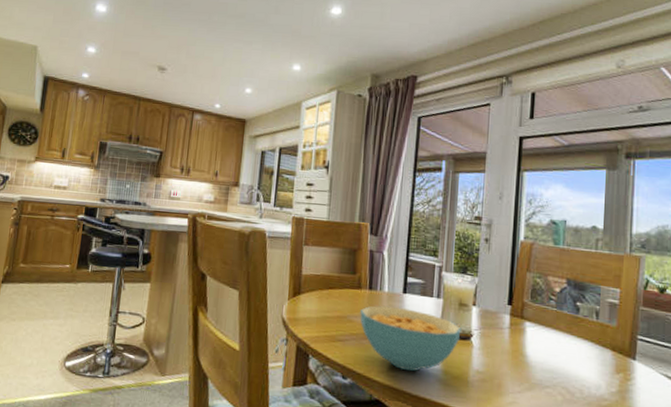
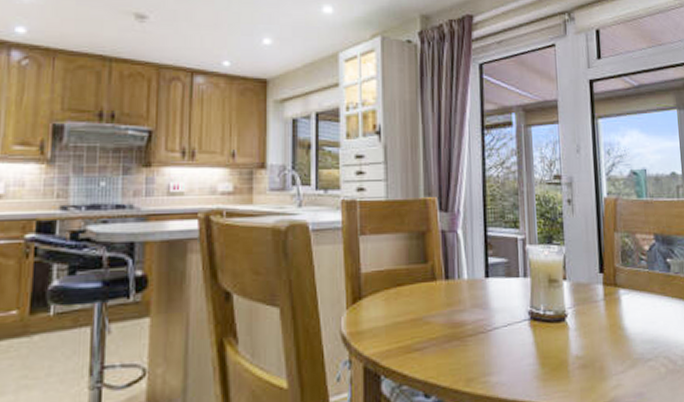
cereal bowl: present [360,306,461,372] -> none [438,296,555,373]

